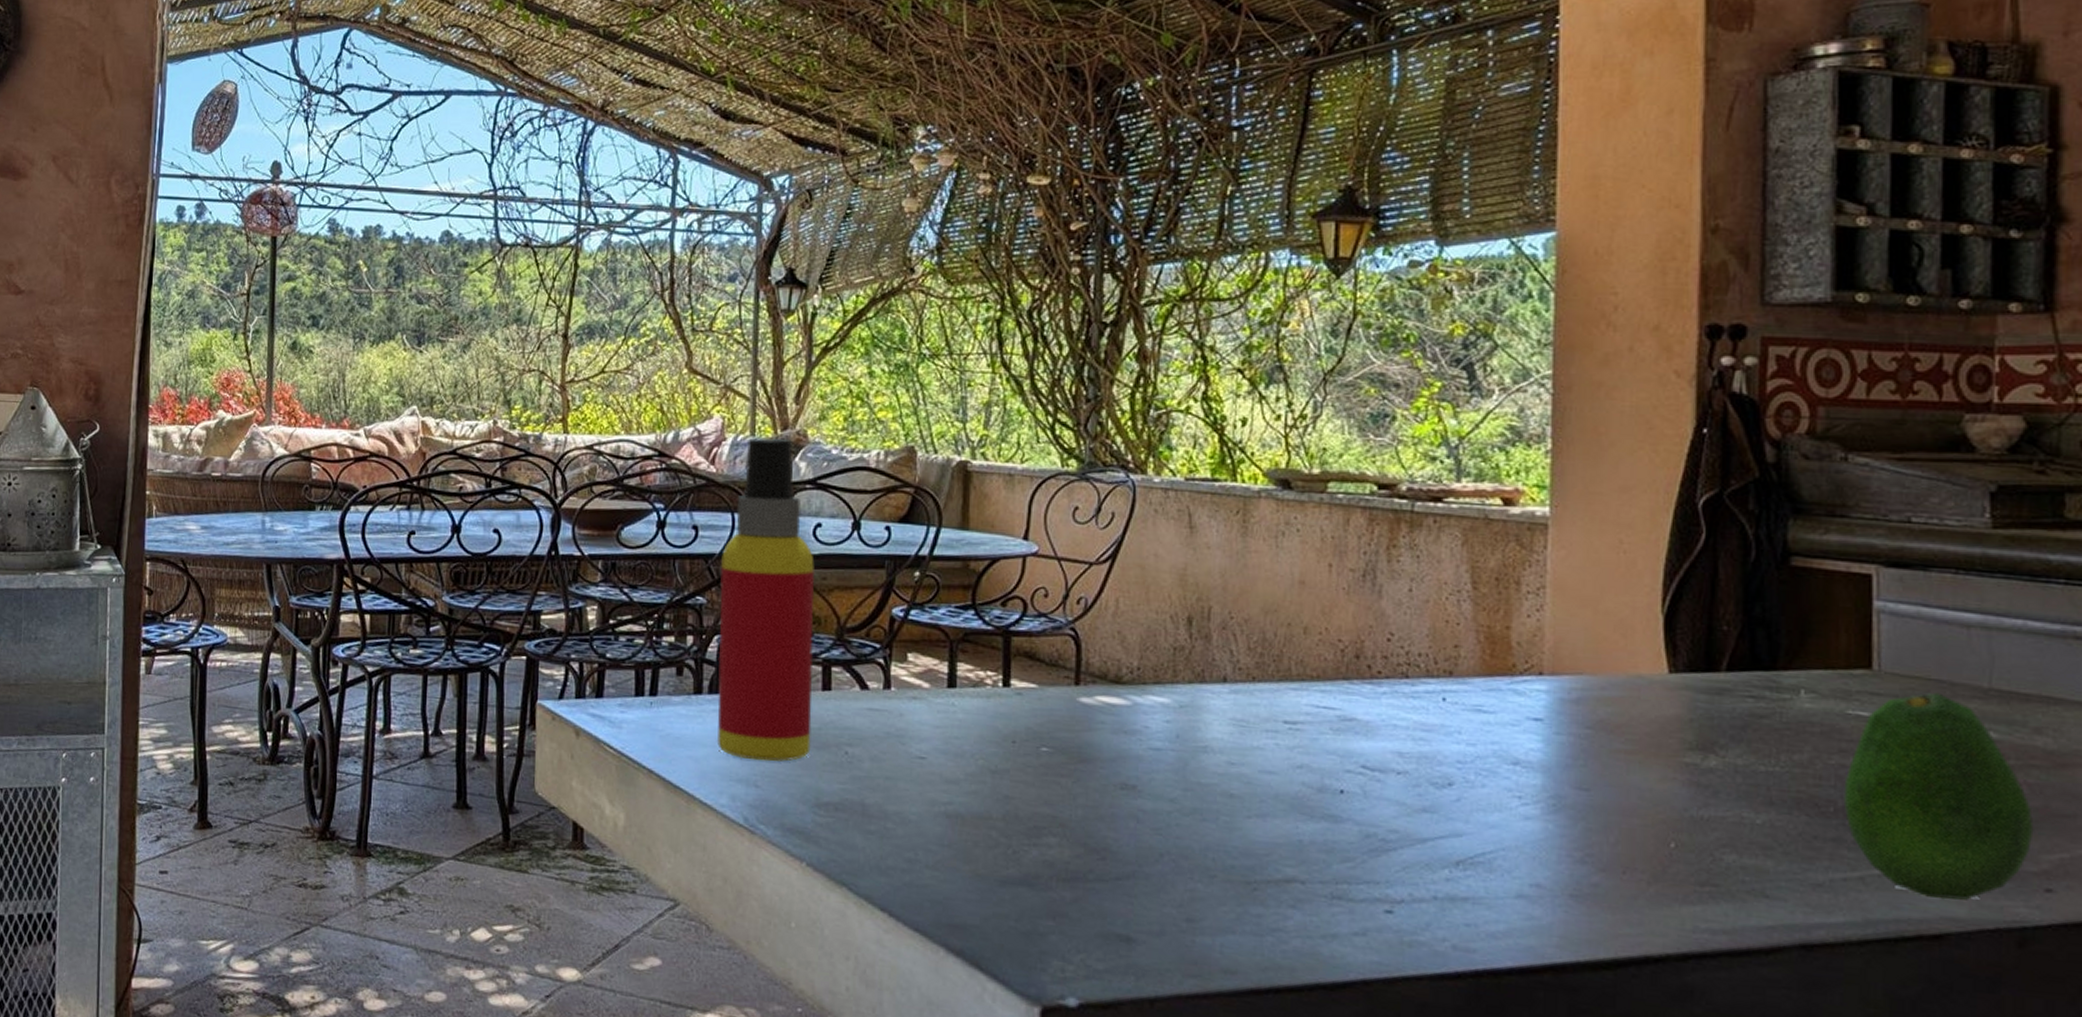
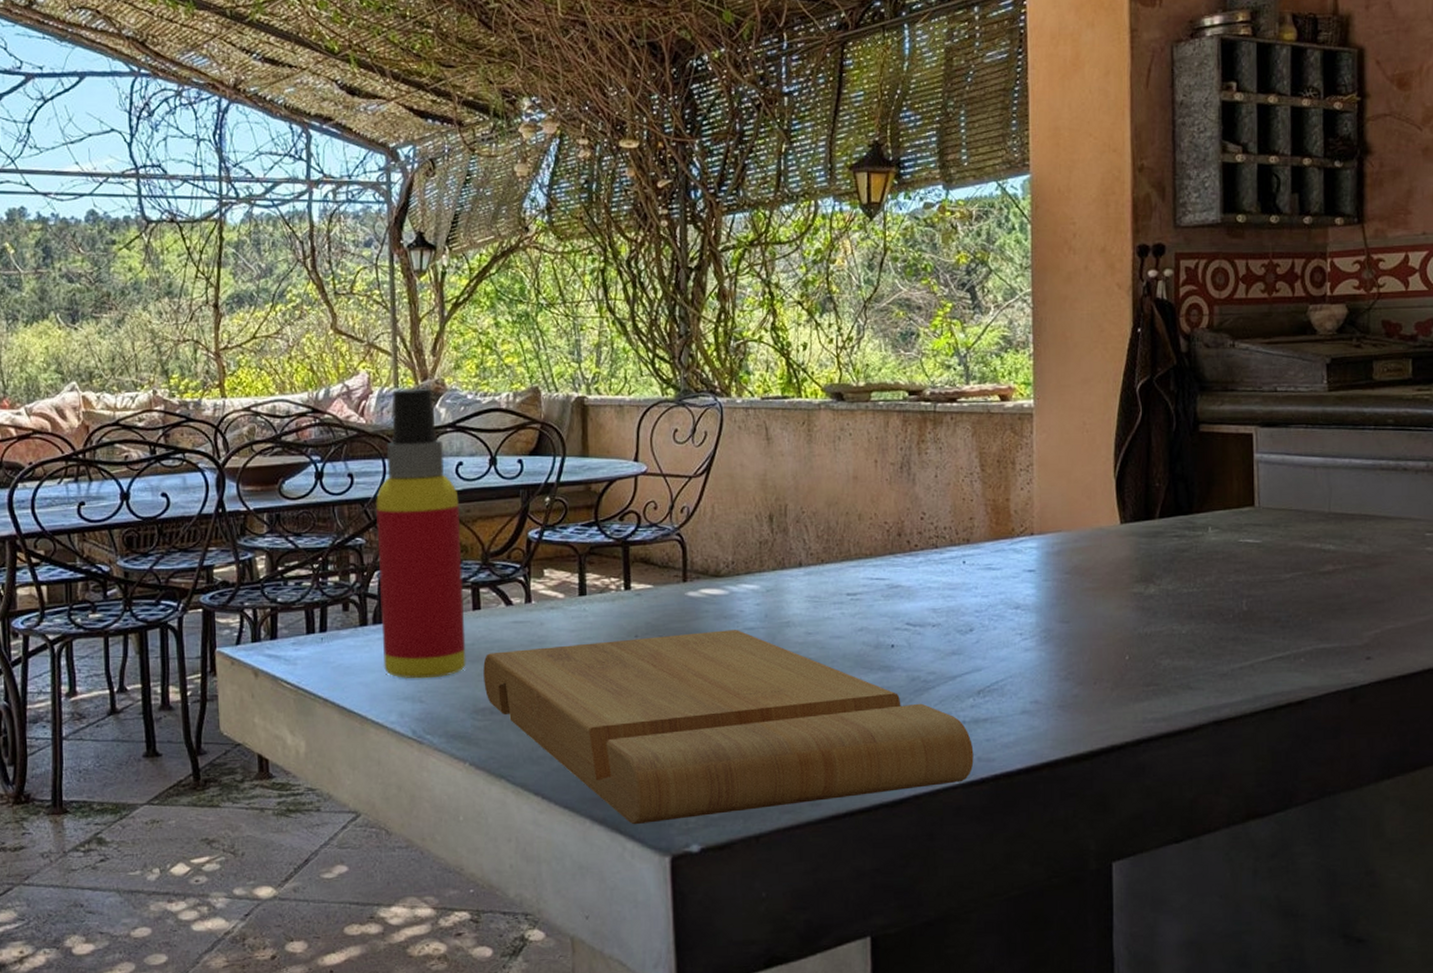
cutting board: none [829,740,1447,973] -> present [483,630,974,825]
fruit: present [1843,692,2034,900] -> none [1238,519,1359,674]

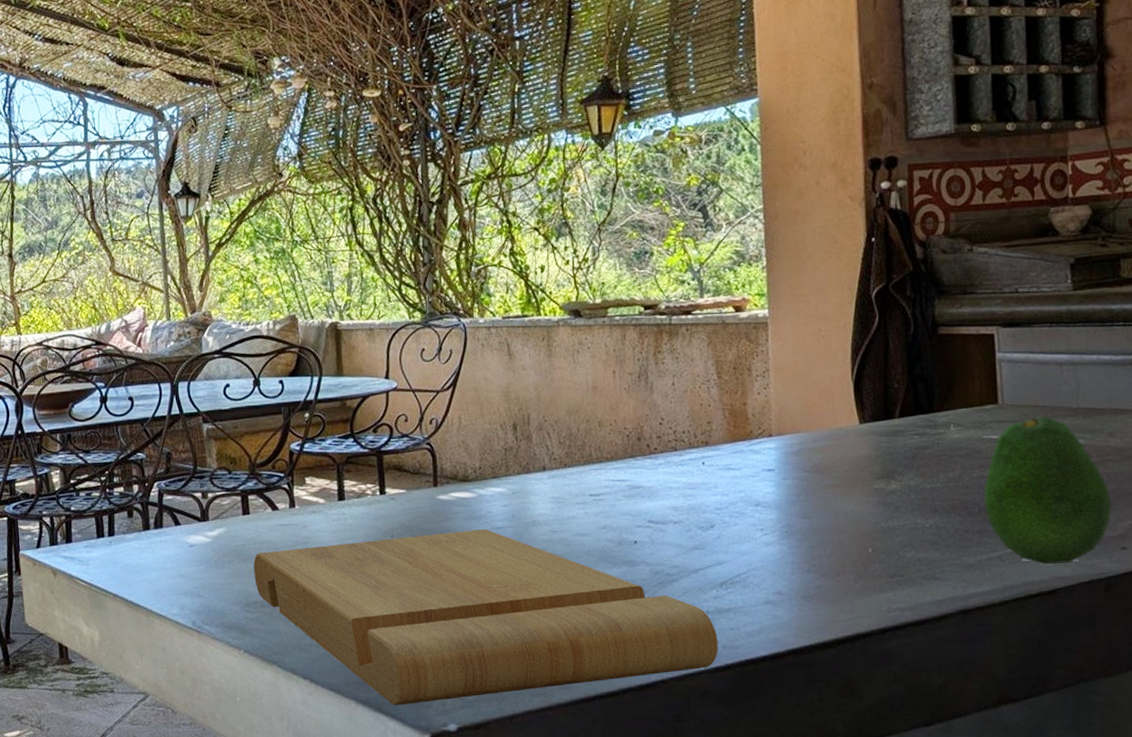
spray bottle: present [376,389,466,679] -> none [154,320,238,577]
fruit: none [1238,519,1359,674] -> present [984,415,1112,565]

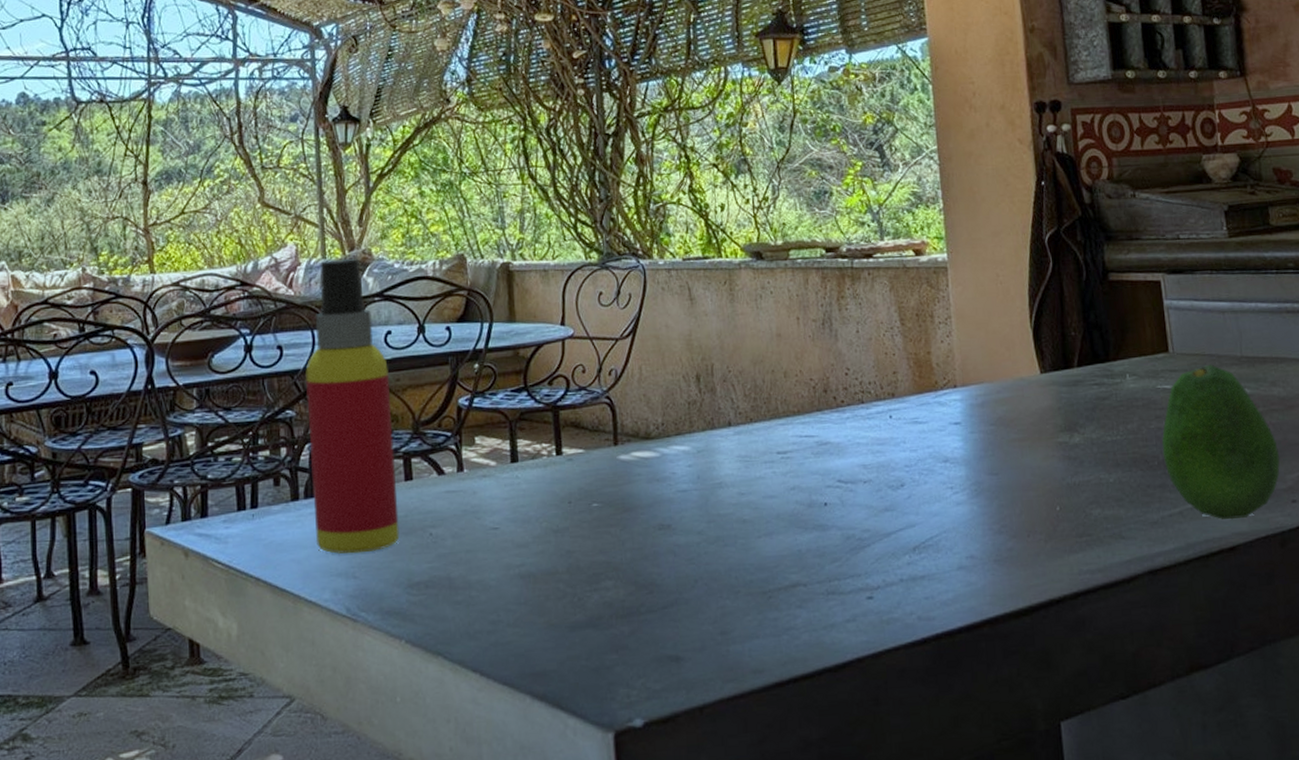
spray bottle: none [154,320,238,577] -> present [305,259,400,554]
cutting board: present [253,529,719,706] -> none [417,492,914,700]

